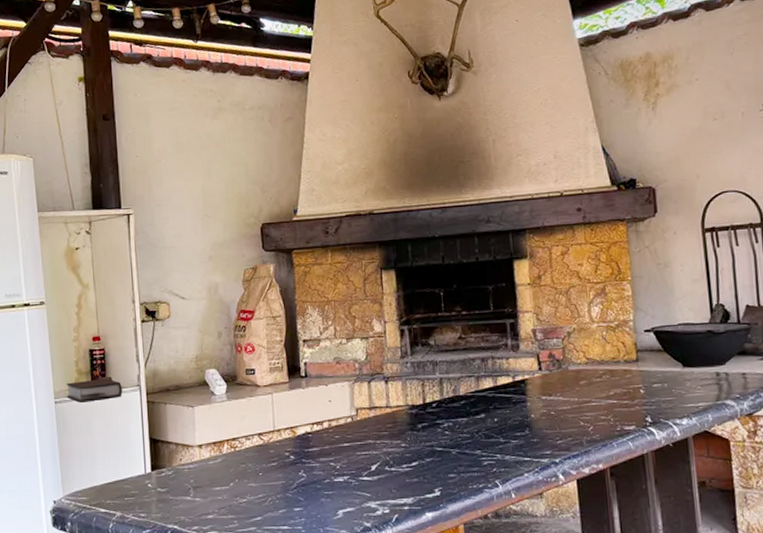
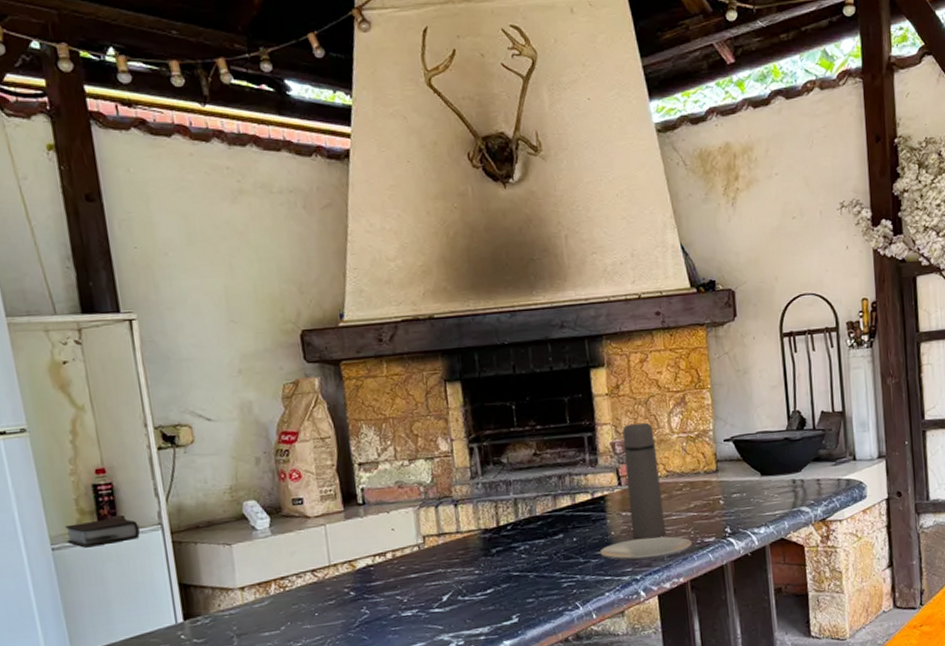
plate: none [519,421,612,445] -> present [599,536,693,562]
thermos: none [543,311,586,424] -> present [622,422,667,540]

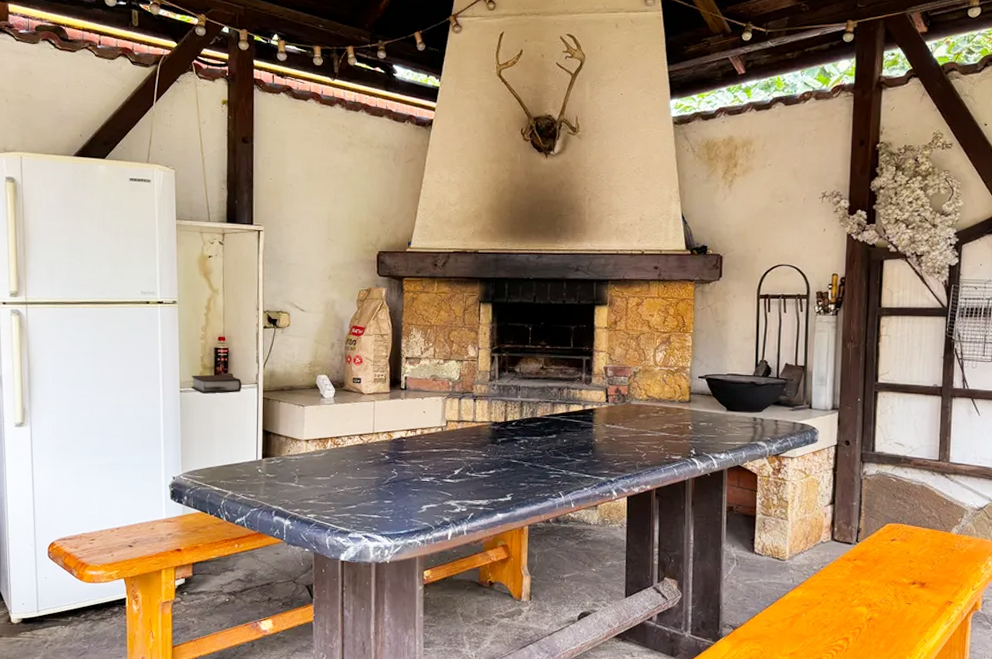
plate: present [599,536,693,562] -> none [584,447,662,467]
thermos: present [622,422,667,540] -> none [612,353,641,449]

